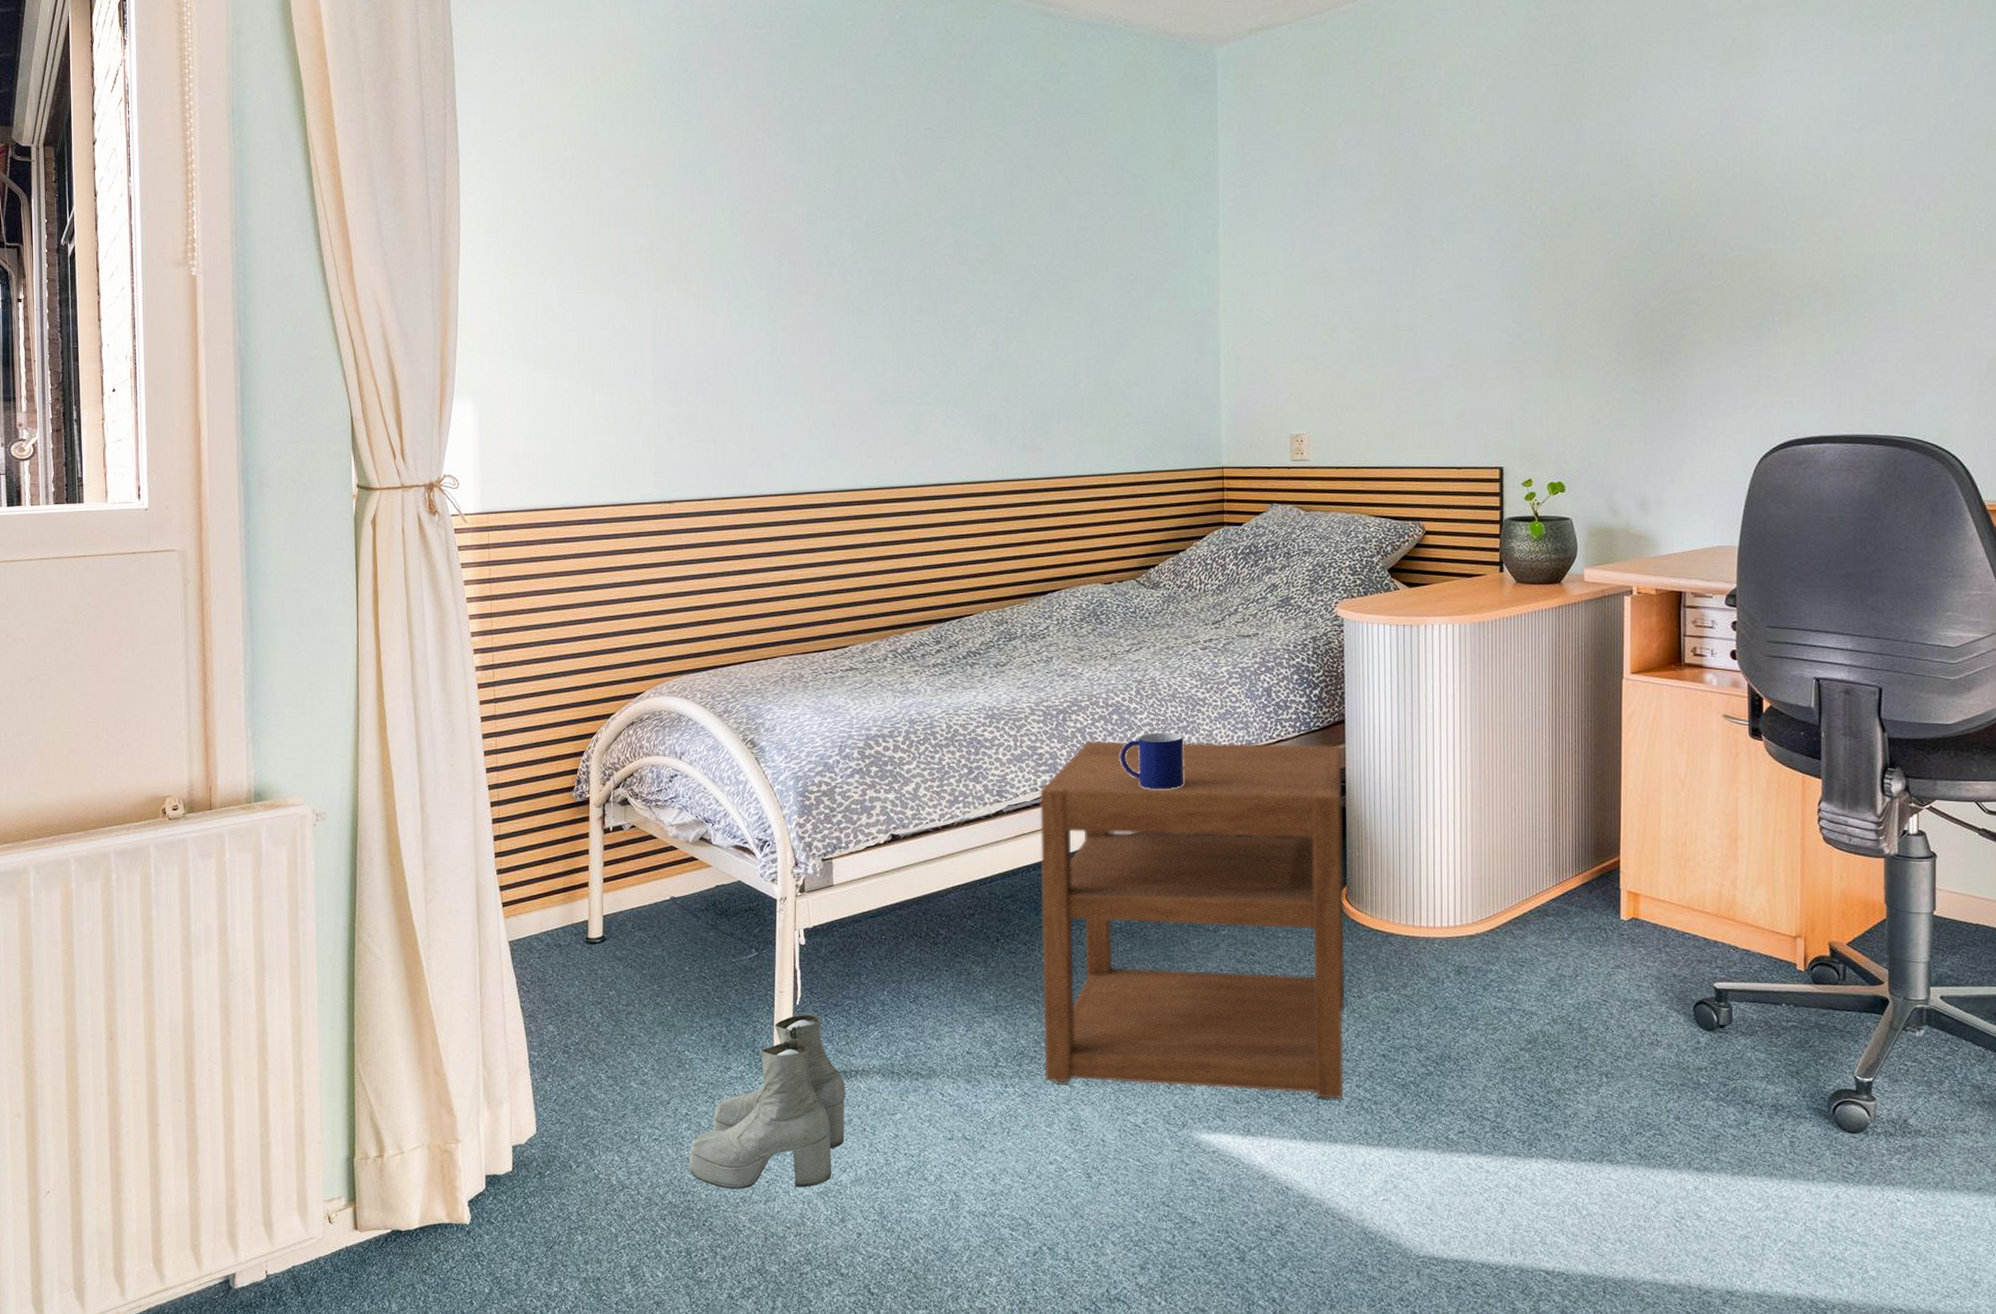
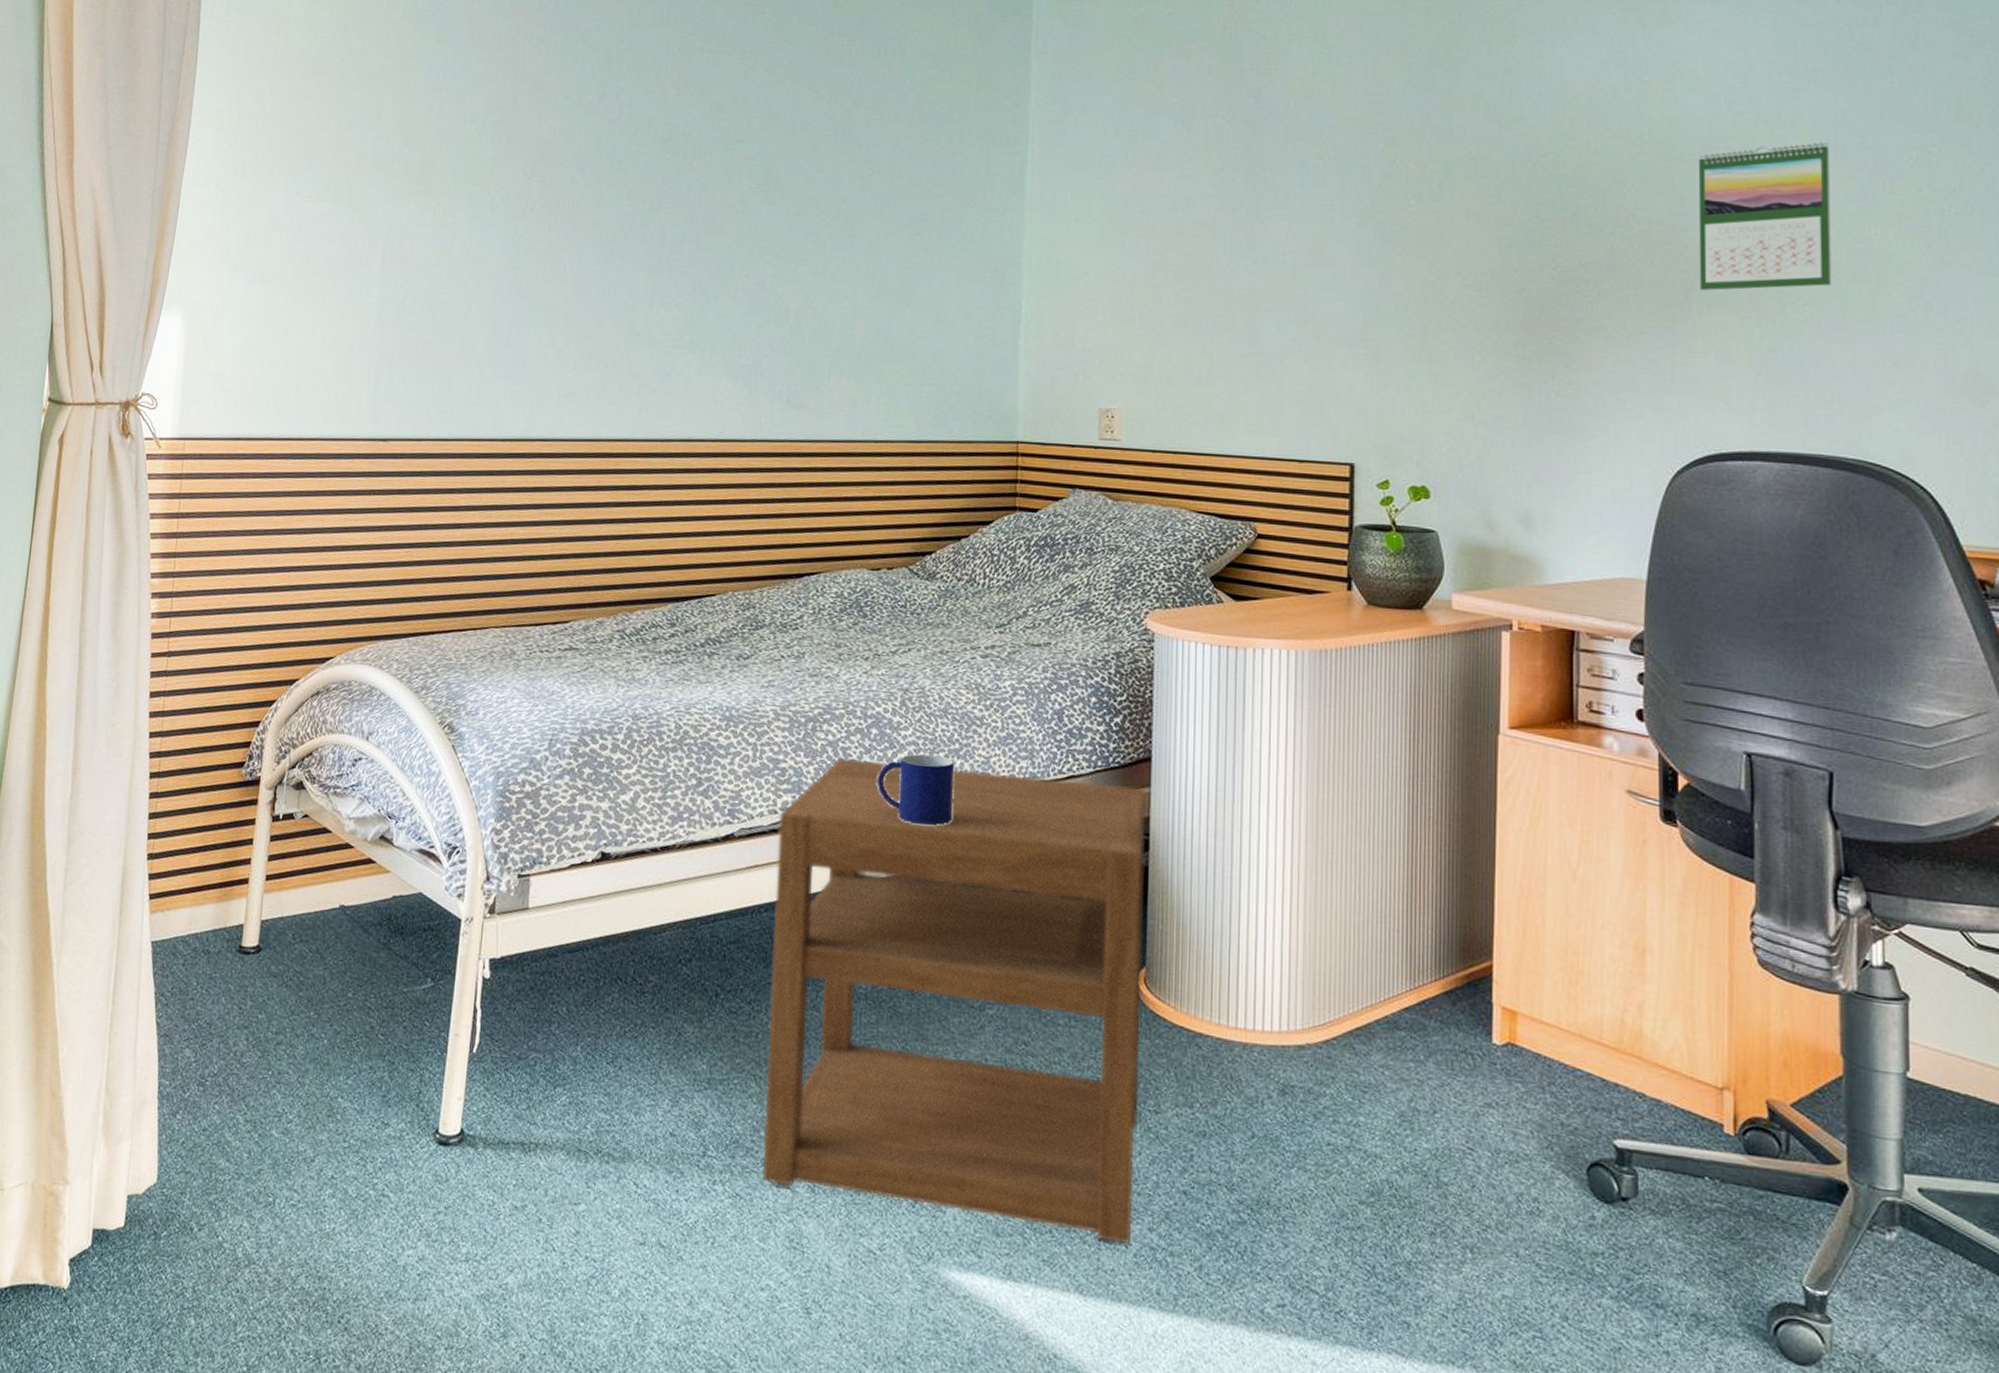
boots: present [689,1014,846,1189] -> none [328,1065,522,1288]
calendar: none [1780,172,1886,304] -> present [1698,142,1832,291]

